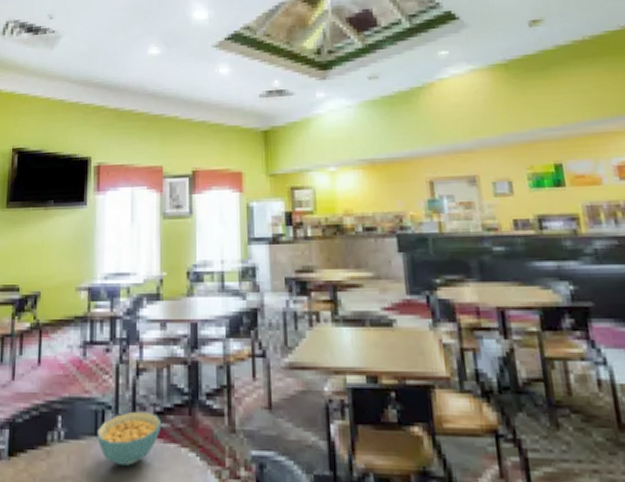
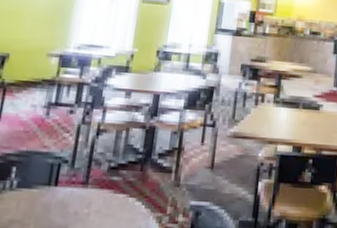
cereal bowl: present [97,411,161,466] -> none [50,165,114,212]

